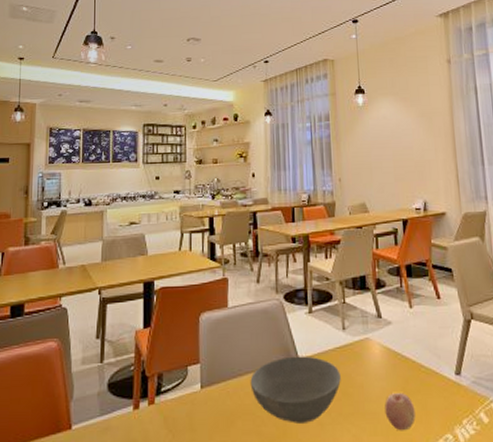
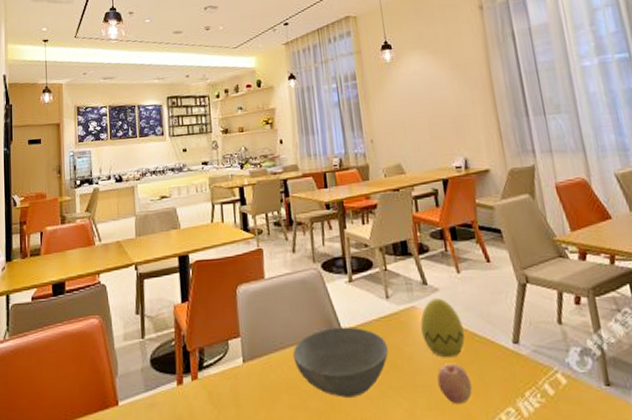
decorative egg: none [373,331,412,387] -> present [420,298,465,358]

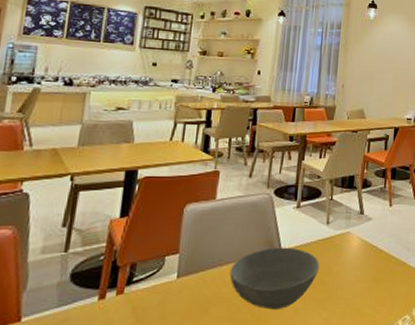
decorative egg: present [420,298,465,358] -> none [350,226,385,276]
fruit: present [437,364,472,405] -> none [355,281,382,314]

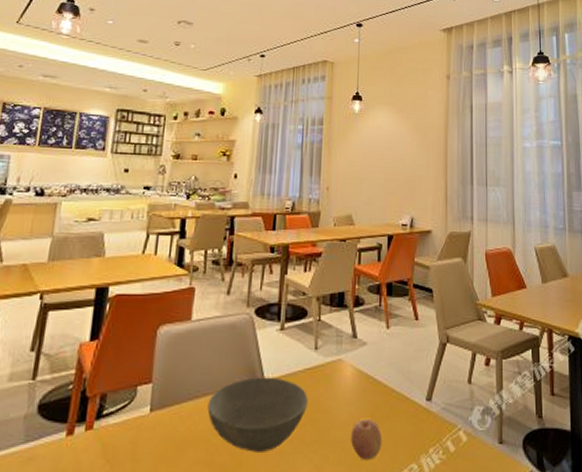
fruit: none [355,281,382,314] -> present [351,419,382,461]

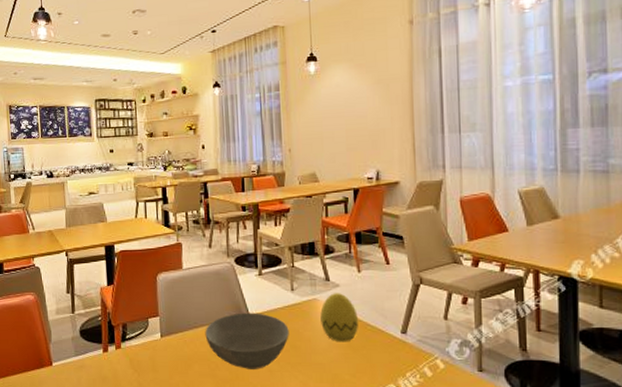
decorative egg: none [344,352,383,413] -> present [320,293,358,342]
fruit: present [351,419,382,461] -> none [330,348,360,380]

